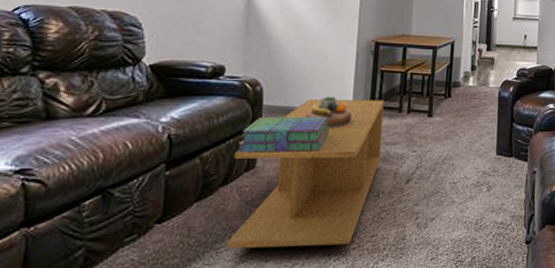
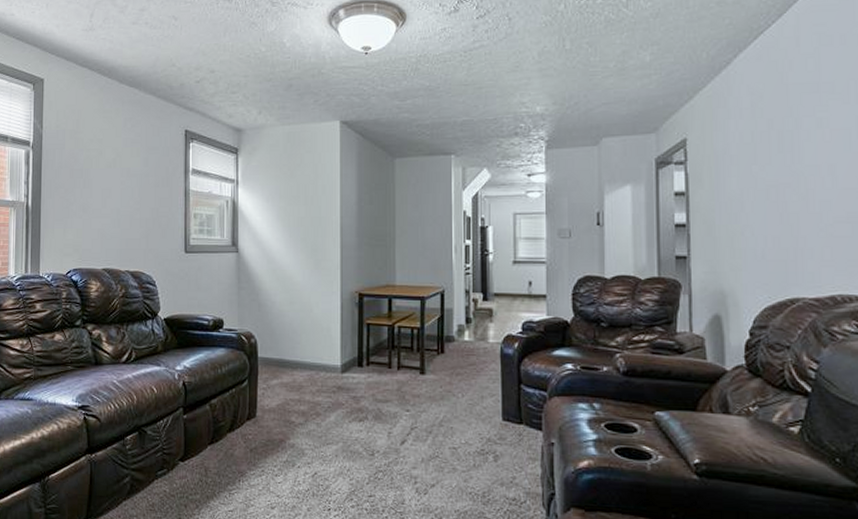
coffee table: present [226,98,384,249] -> none [237,351,373,501]
stack of books: present [237,116,329,153] -> none [240,368,320,405]
decorative bowl: present [306,96,352,128] -> none [297,349,341,382]

